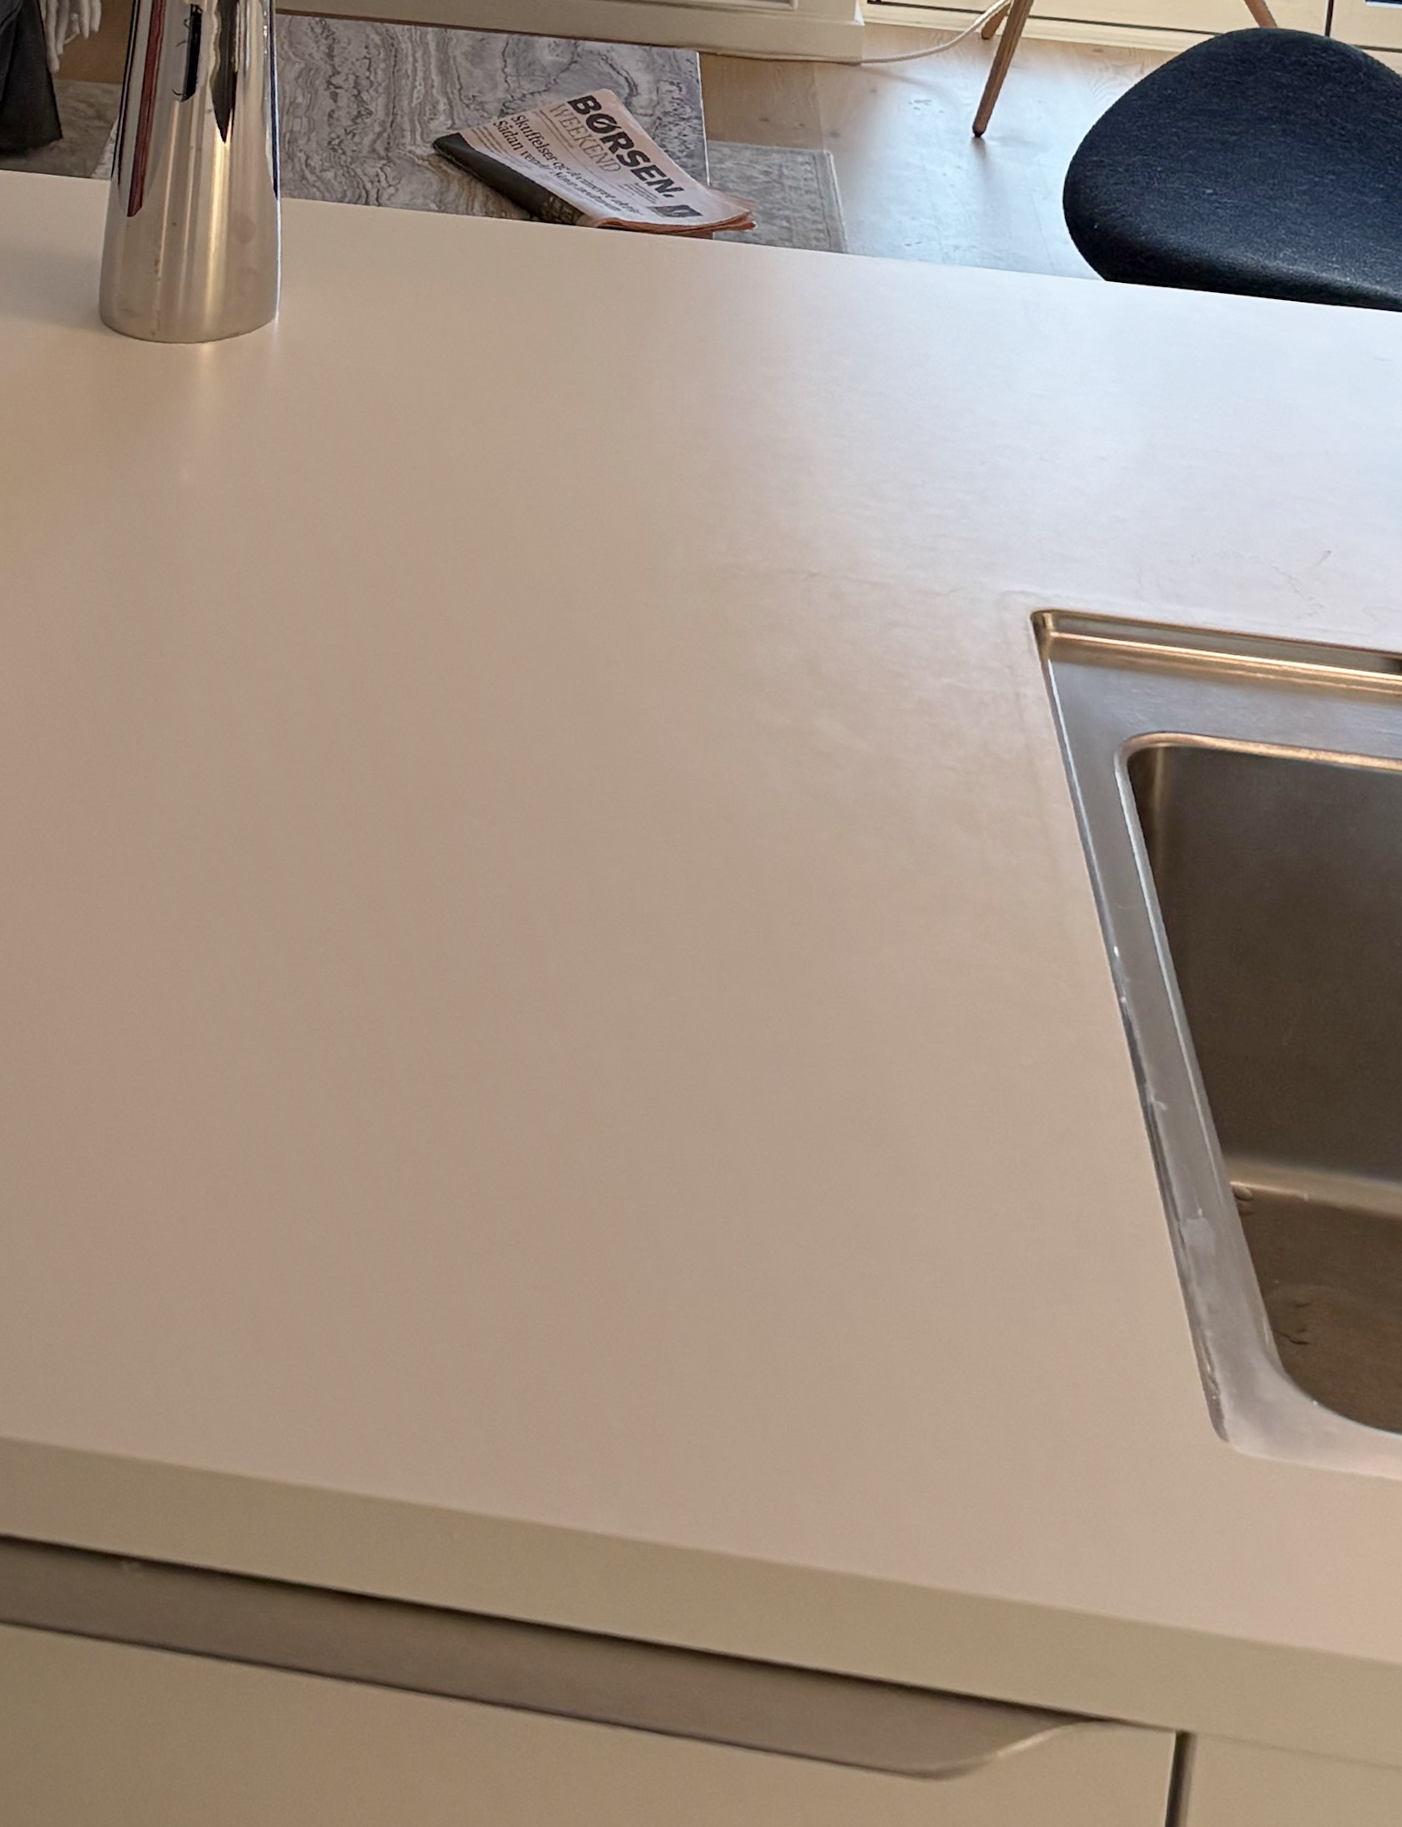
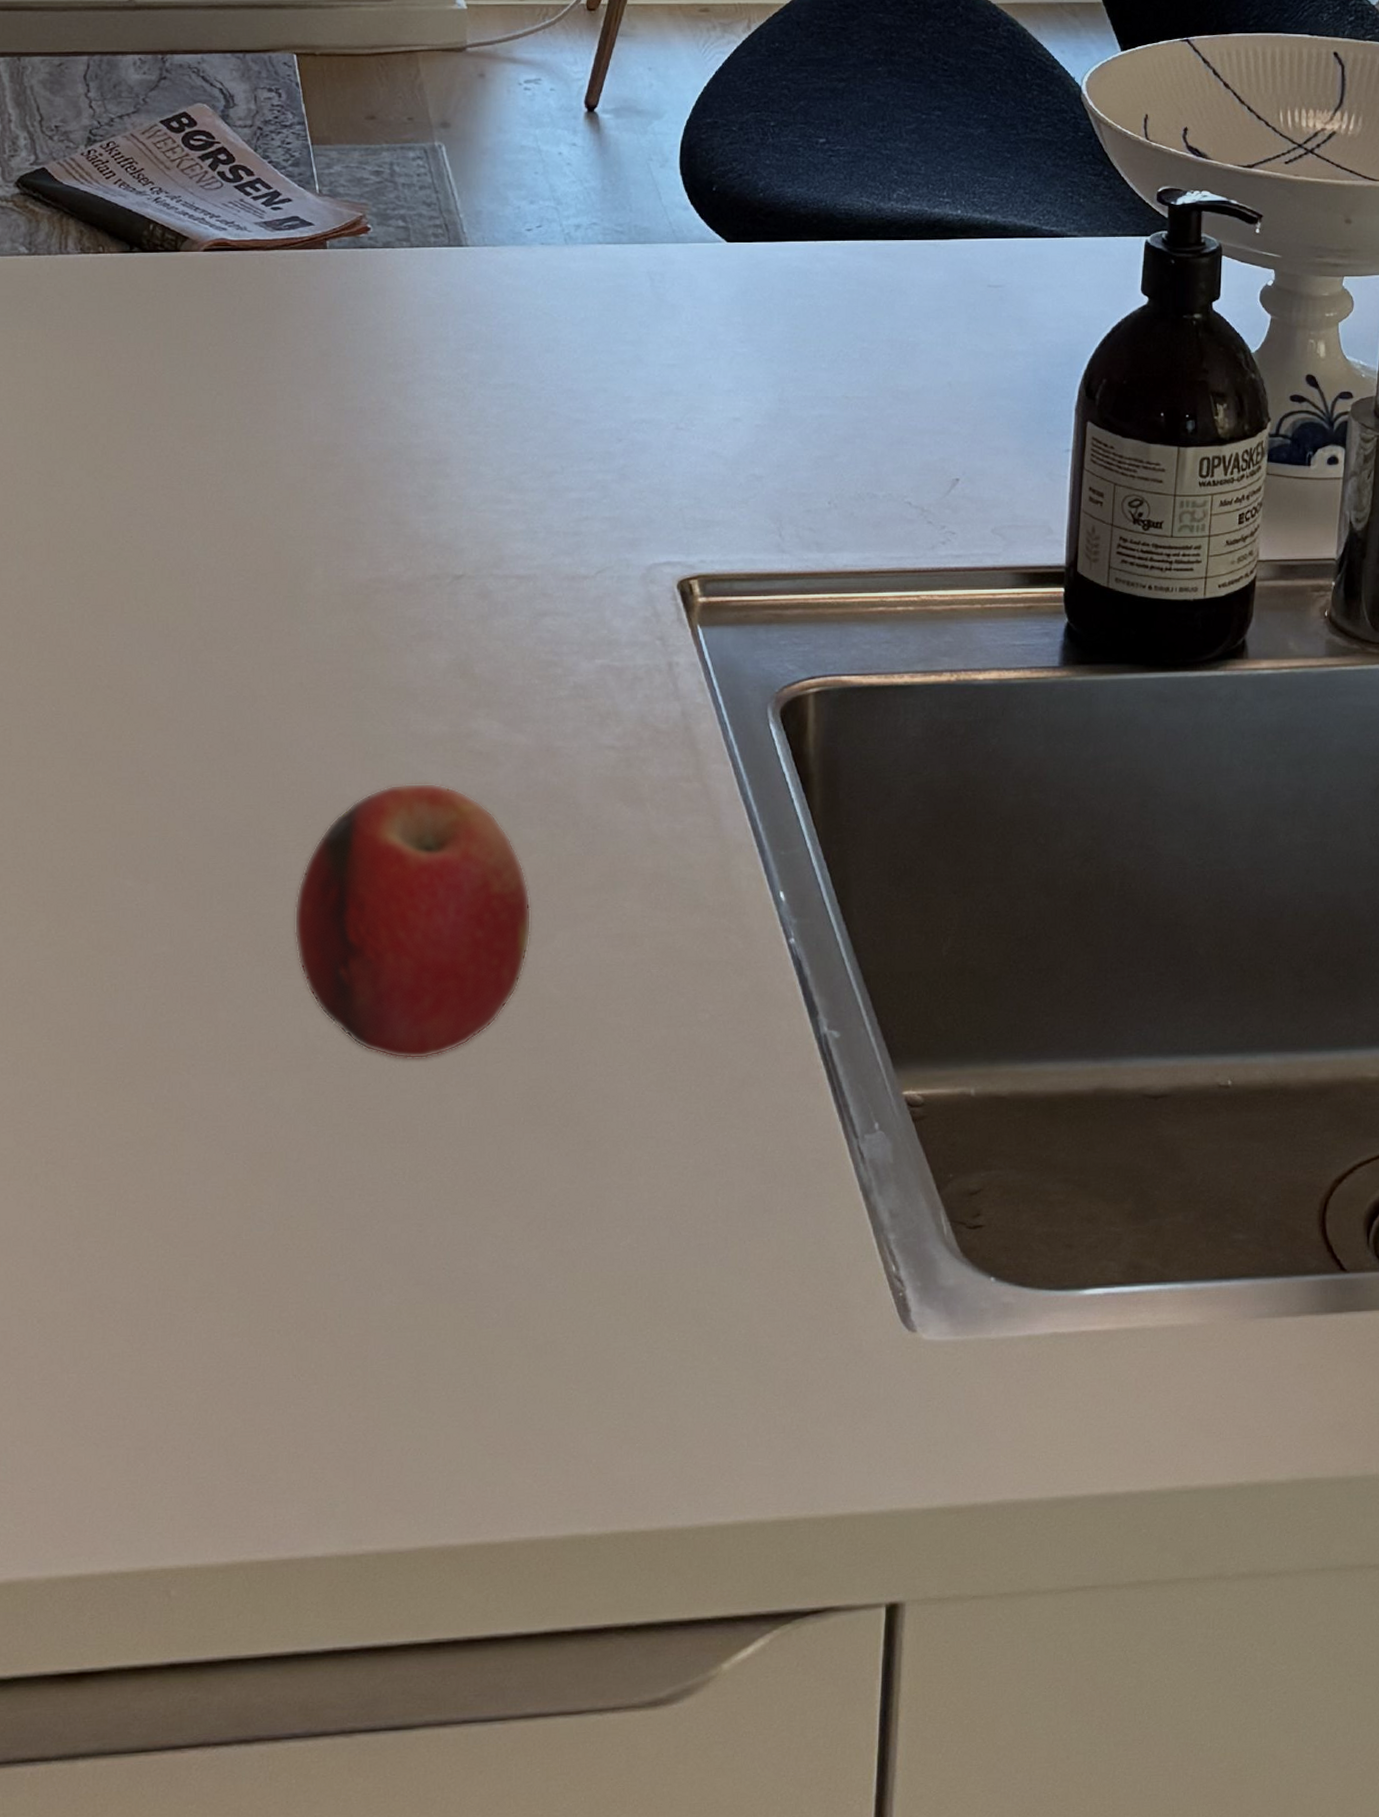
fruit: none [626,769,860,1050] -> present [294,783,532,1060]

